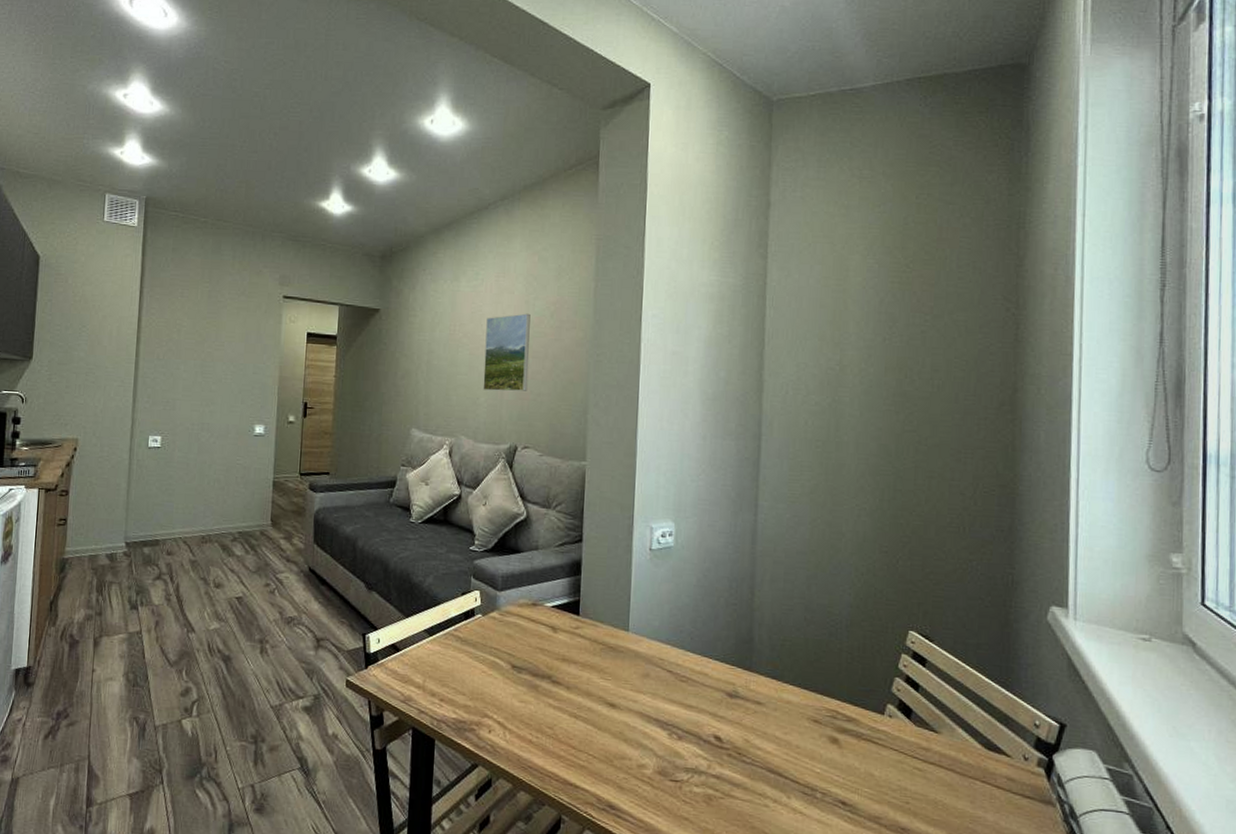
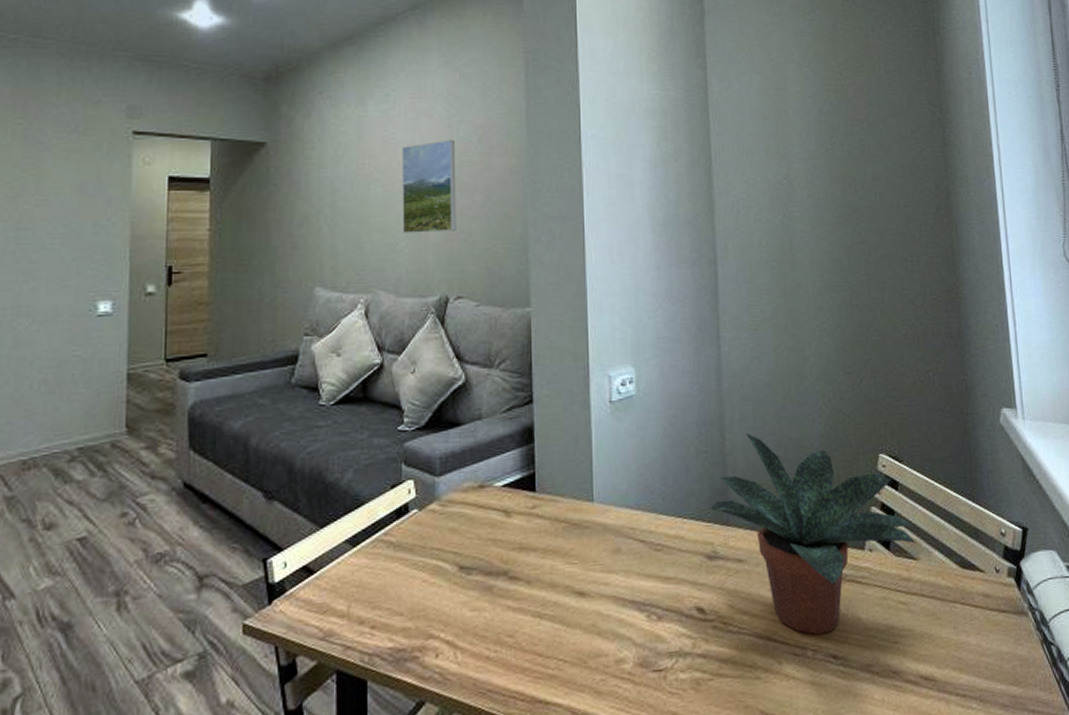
potted plant: none [735,594,939,781] -> present [710,433,915,635]

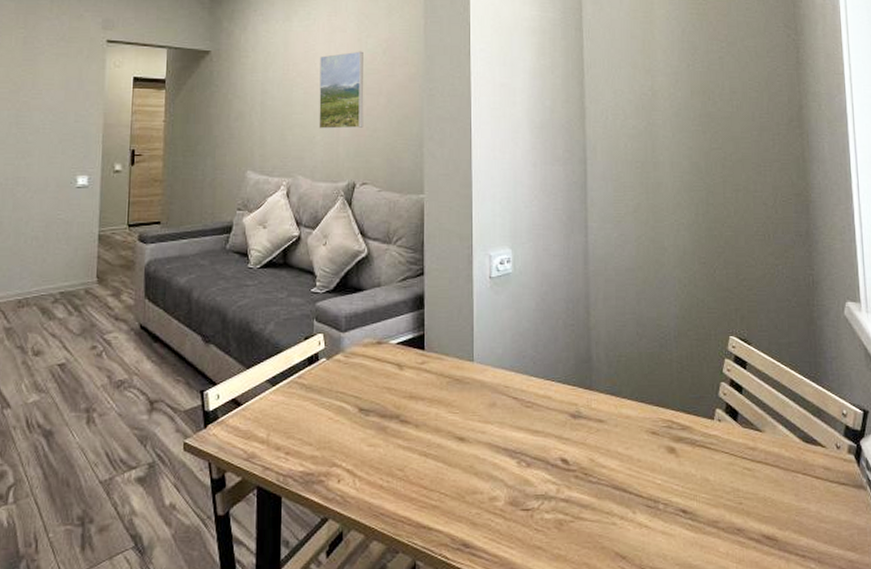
potted plant: present [710,433,915,635] -> none [575,311,761,490]

